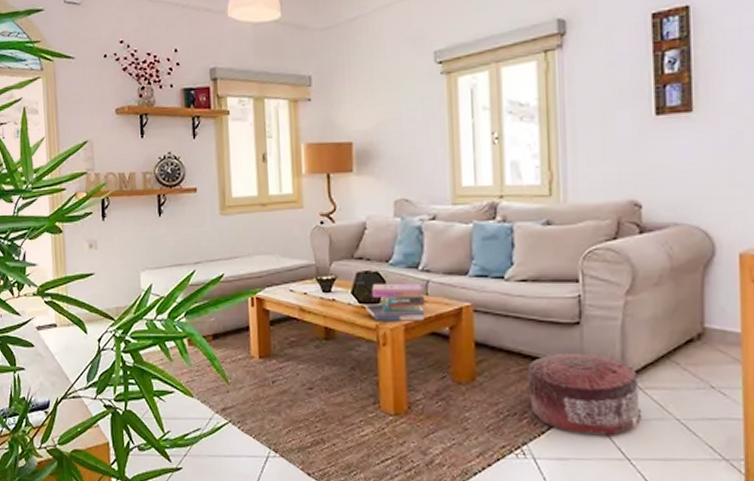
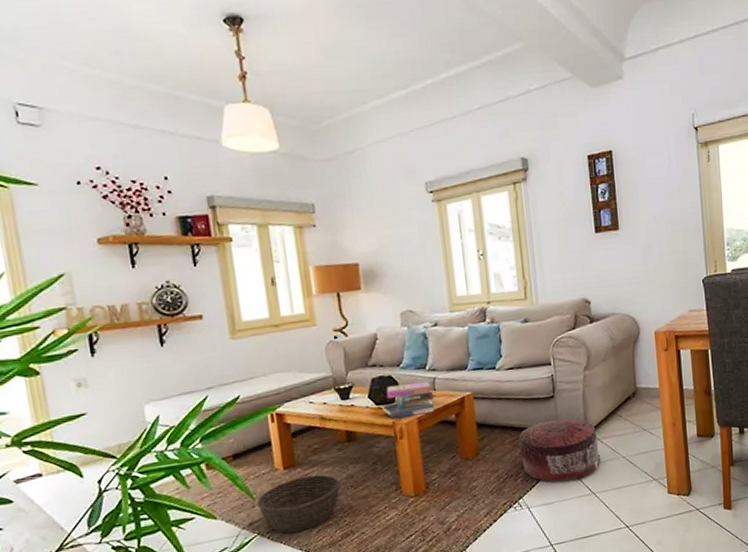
basket: none [230,370,314,428] -> present [256,474,340,534]

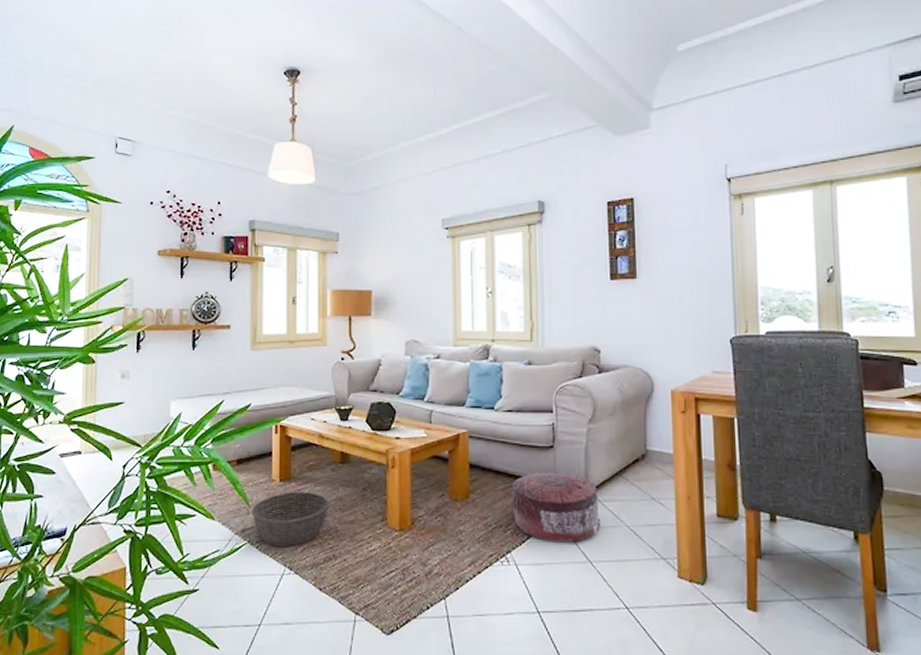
books: present [382,382,434,419] -> none [378,412,429,446]

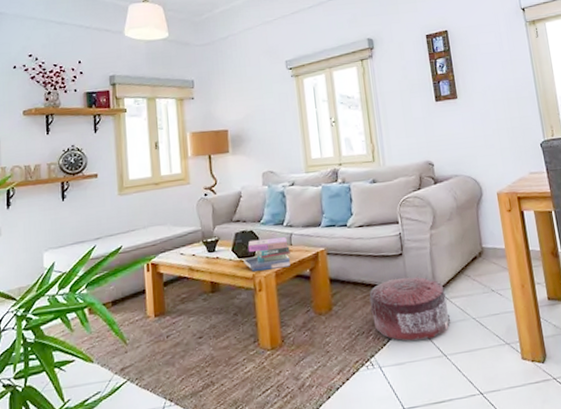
basket: present [251,492,329,547] -> none [129,323,203,381]
books: none [378,412,429,446] -> present [244,237,290,271]

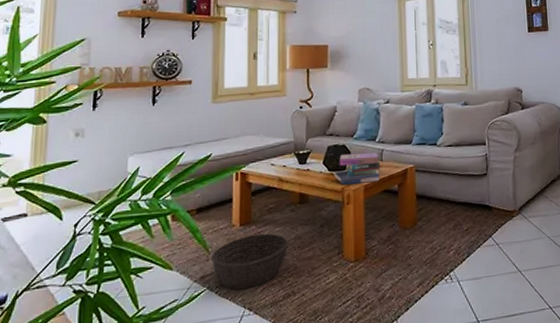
basket: none [129,323,203,381] -> present [211,233,288,290]
pouf: present [369,275,451,341] -> none [453,195,528,257]

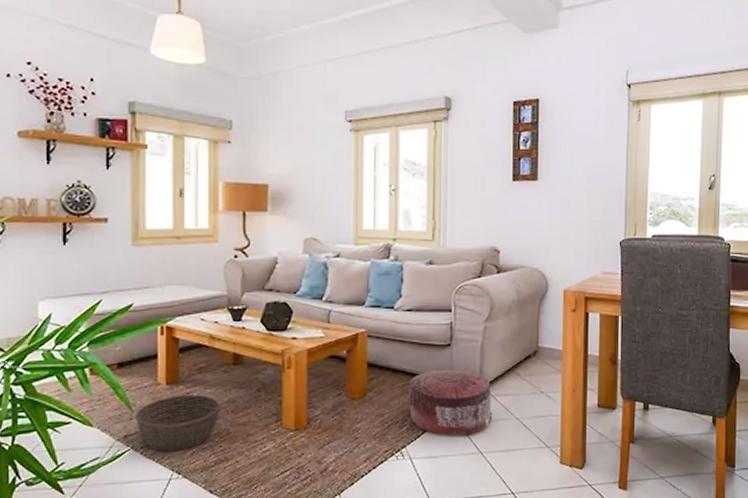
books: present [334,152,380,185] -> none [273,312,327,347]
pouf: none [453,195,528,257] -> present [408,369,493,435]

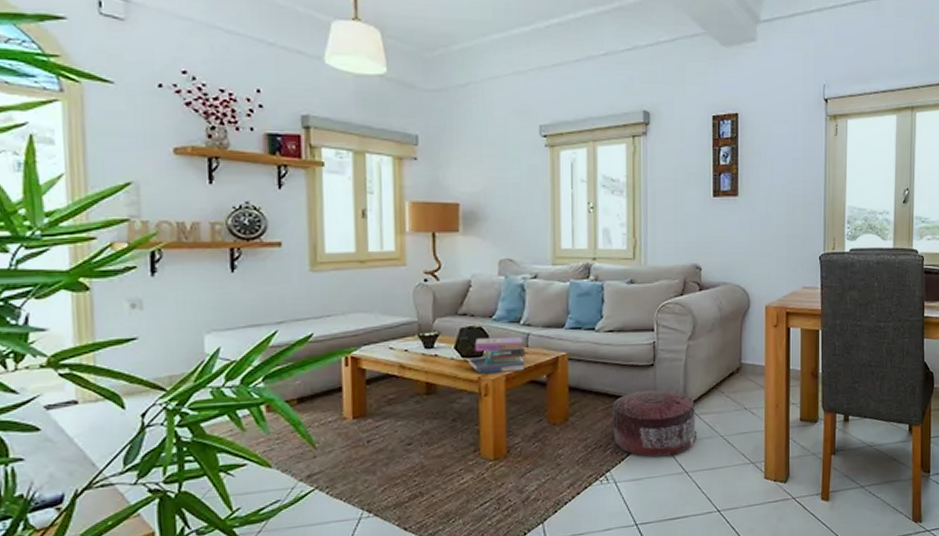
basket: present [134,395,220,452] -> none [318,428,413,490]
books: none [273,312,327,347] -> present [468,336,526,373]

